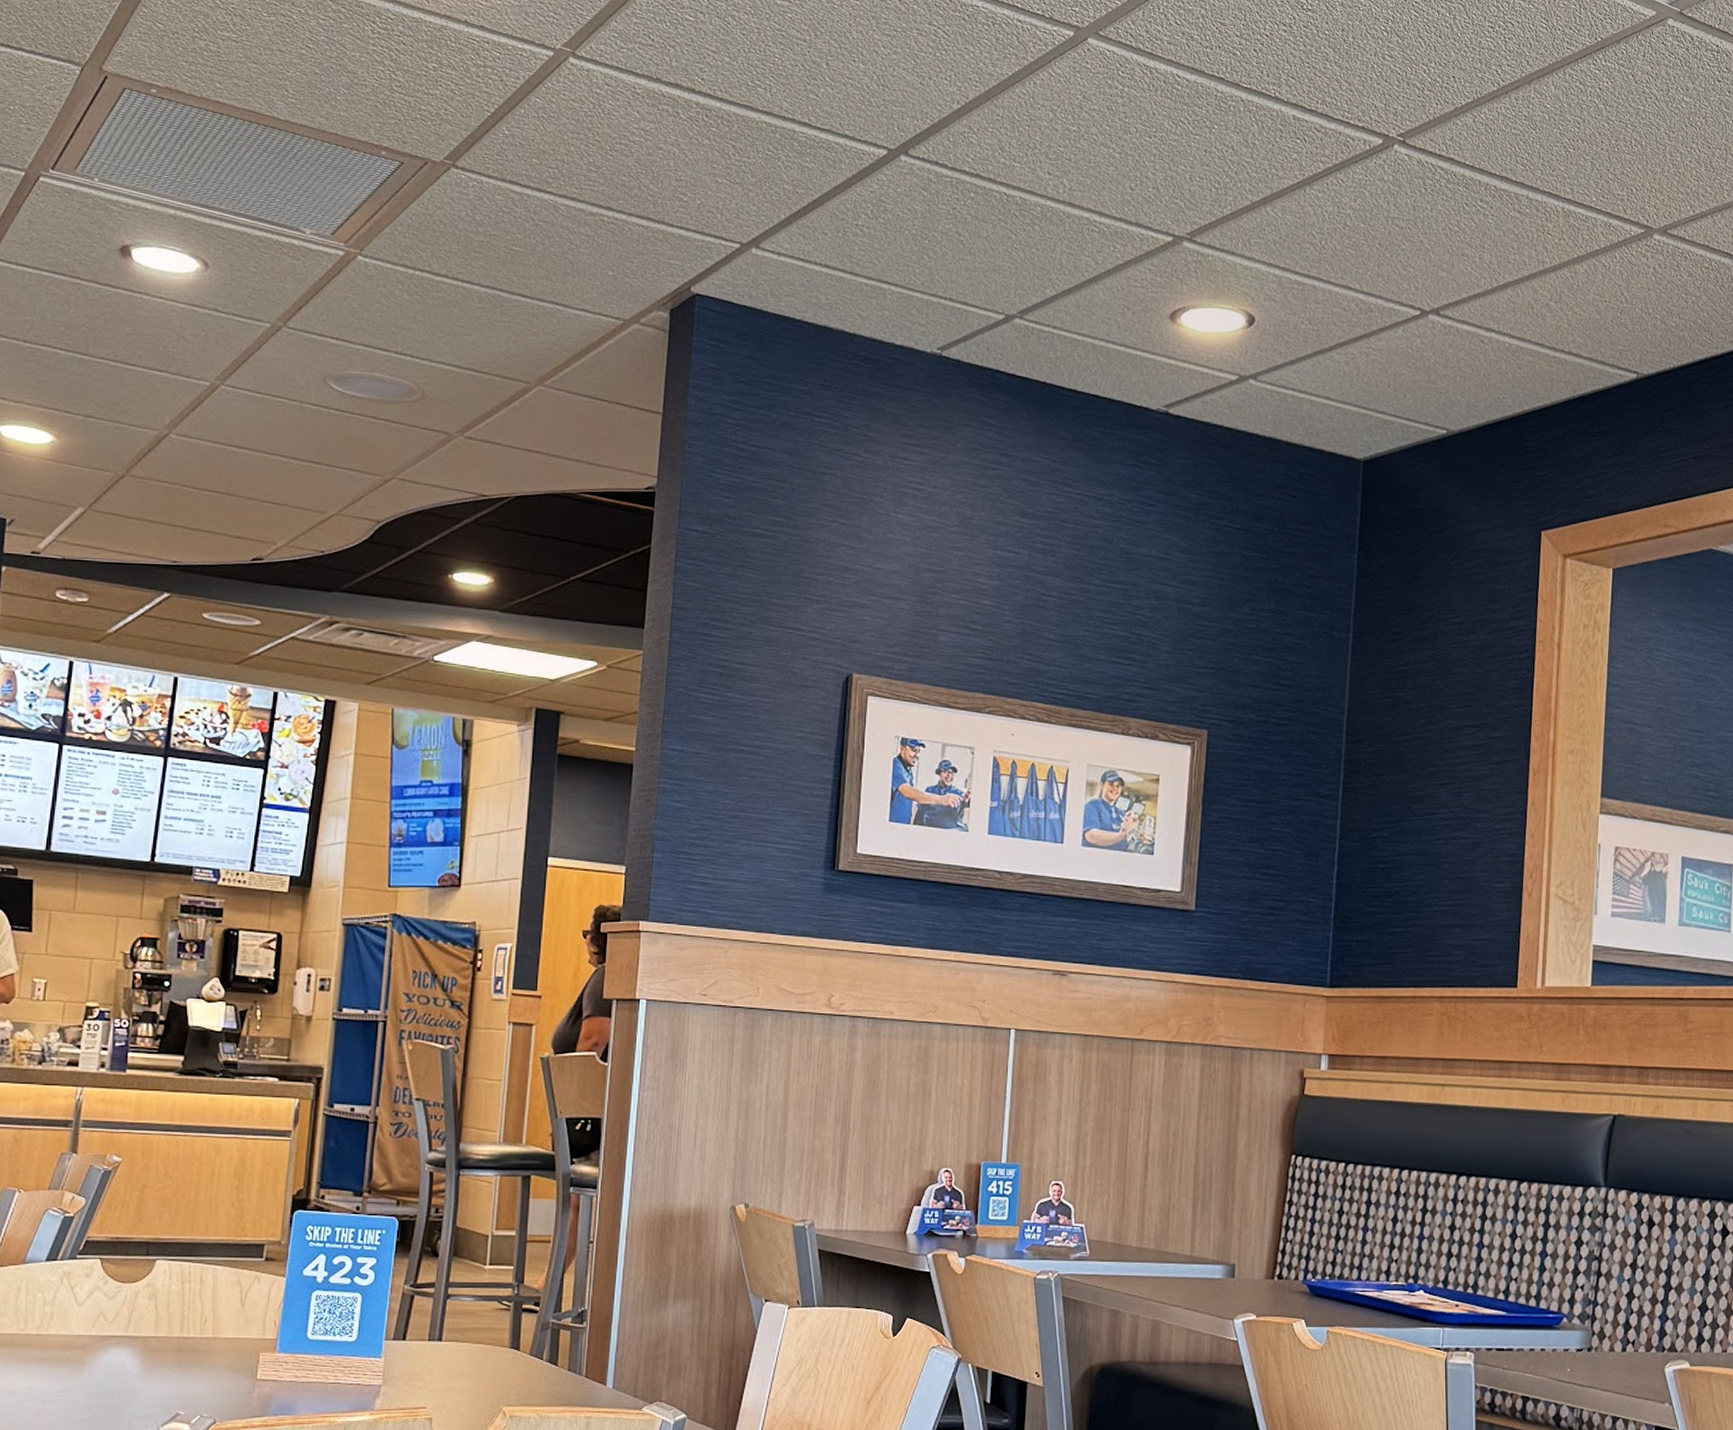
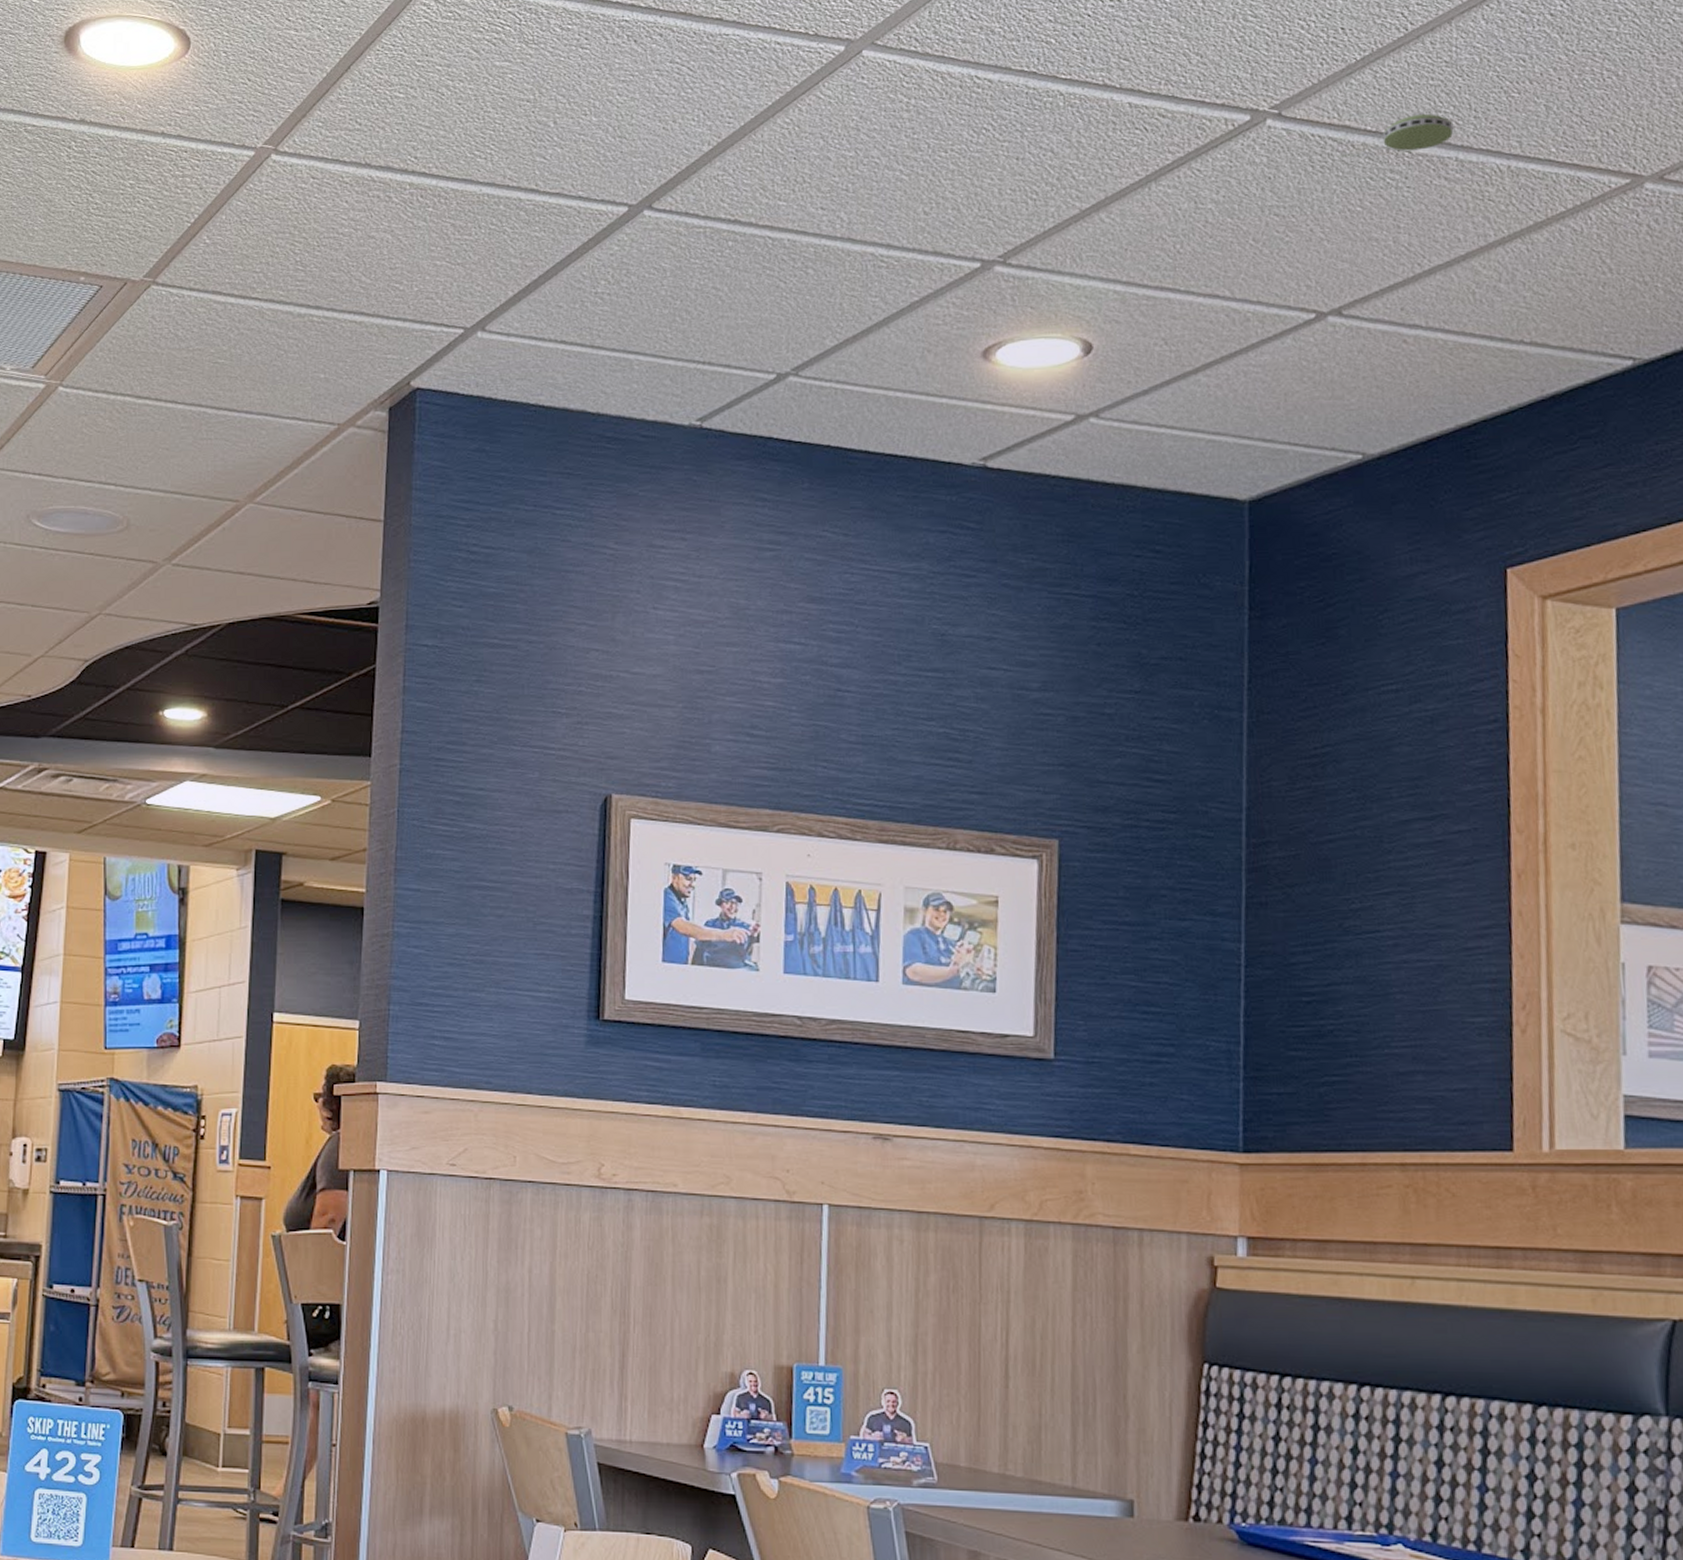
smoke detector: none [1477,156,1527,186] -> present [1383,113,1454,151]

